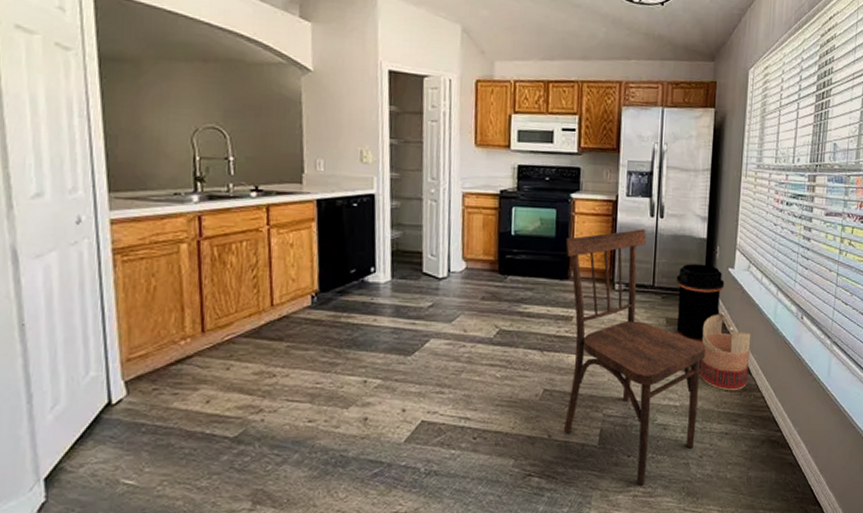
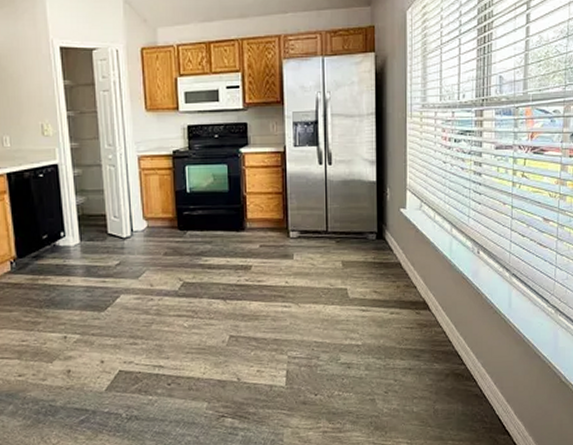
dining chair: present [564,229,706,485] -> none [238,177,384,422]
trash can: present [676,264,725,344] -> none [349,207,397,284]
basket: present [700,312,751,391] -> none [379,252,428,328]

